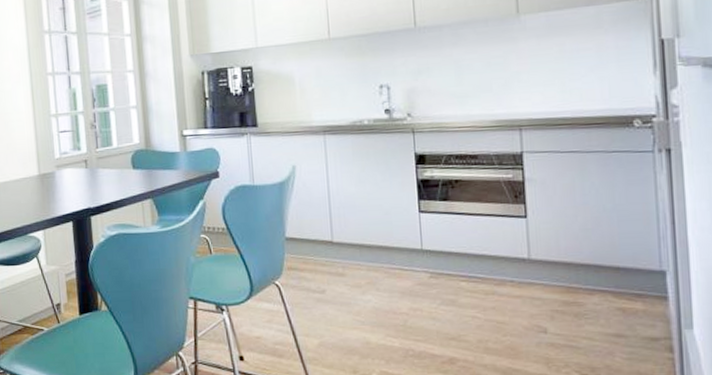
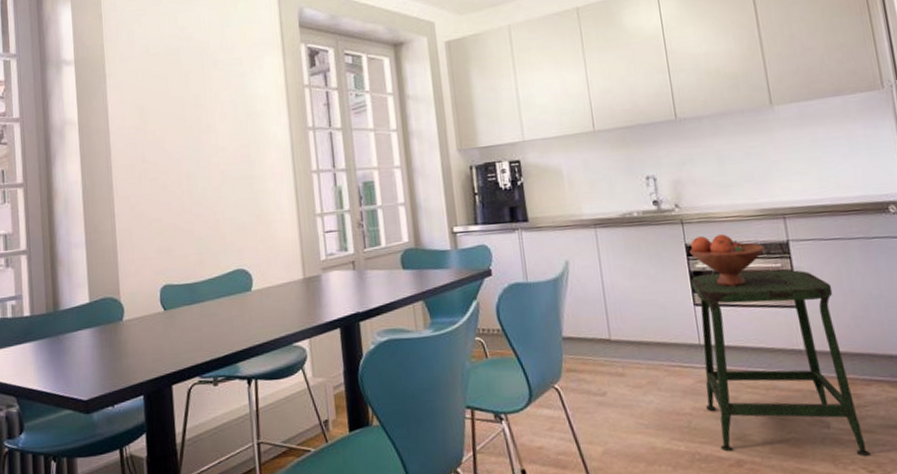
fruit bowl: none [418,144,498,195] -> present [689,234,765,287]
stool: none [418,180,585,362] -> present [691,269,871,457]

